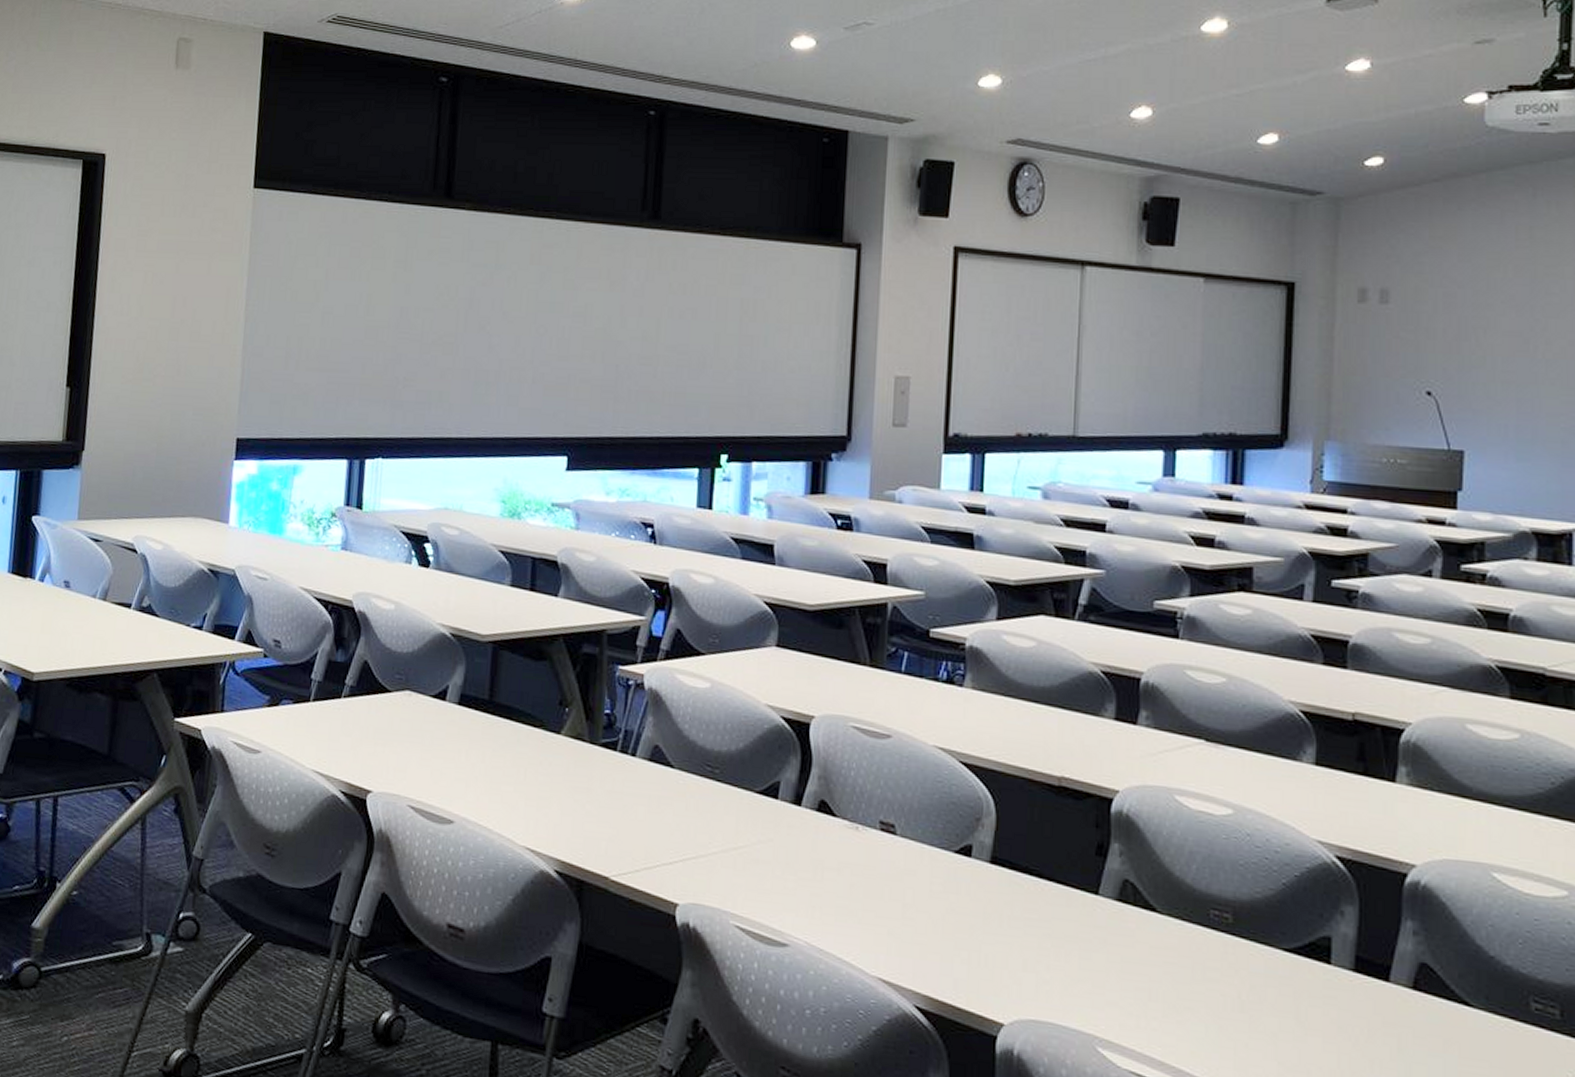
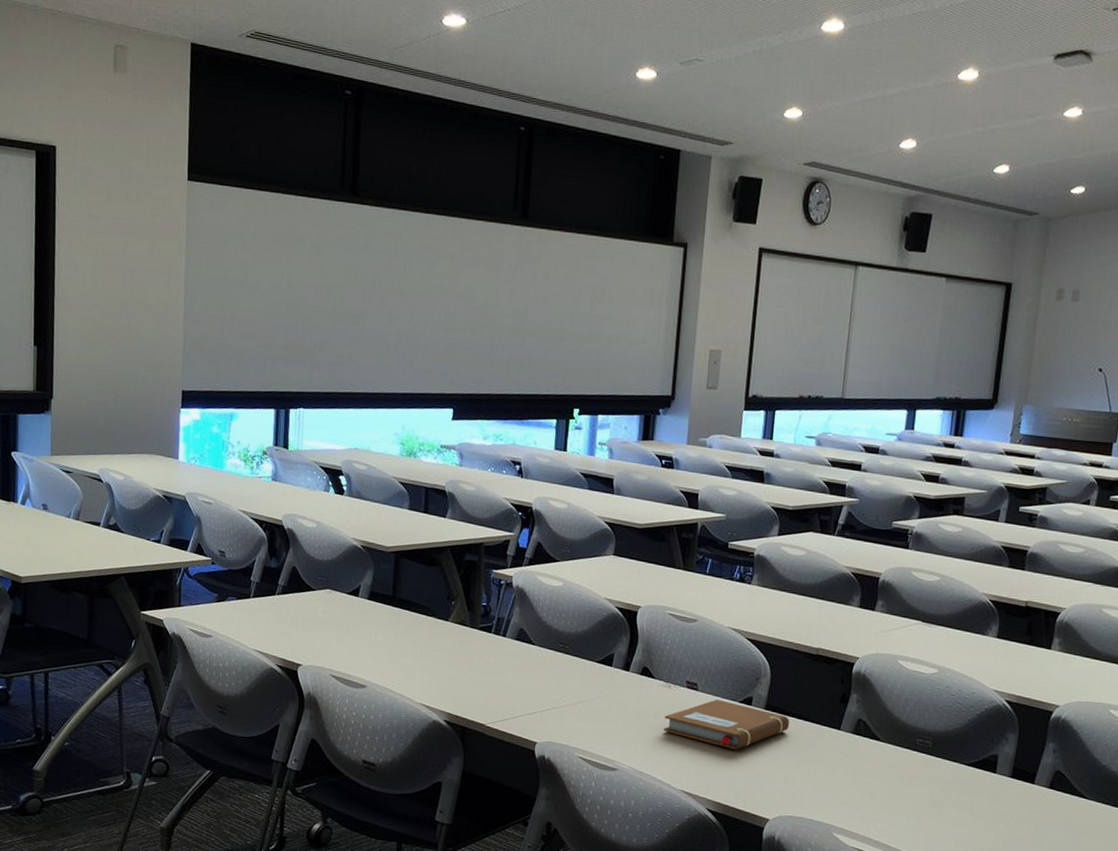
notebook: none [851,847,1025,921] -> present [664,699,789,750]

